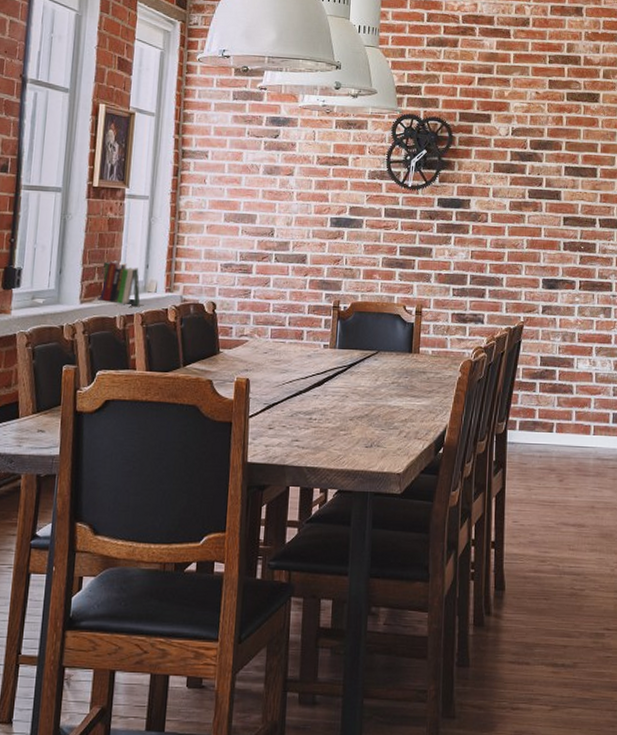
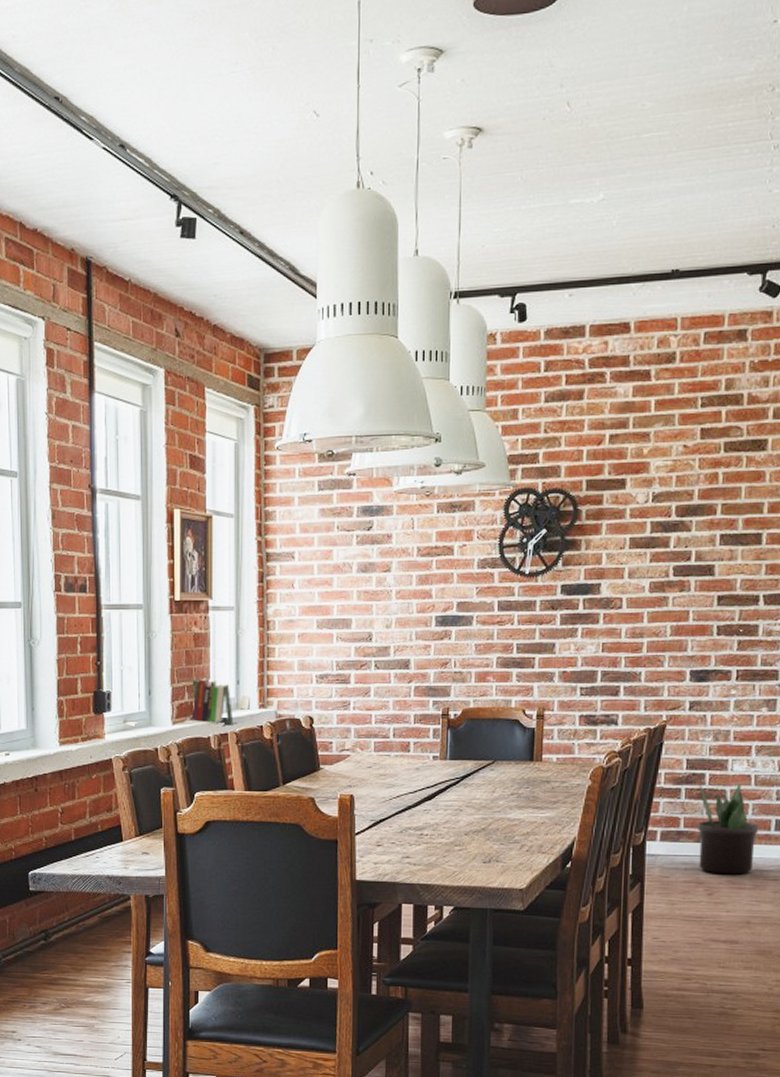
planter: none [550,379,600,463] -> present [698,784,759,875]

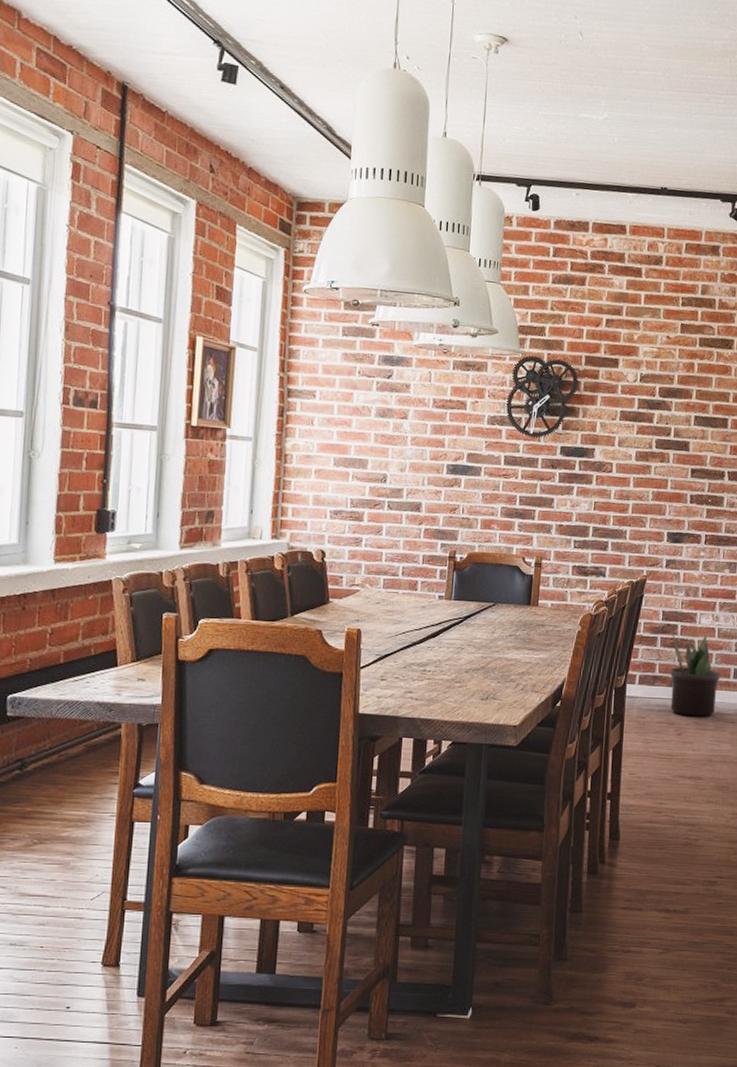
books: present [189,678,234,724] -> none [198,504,245,553]

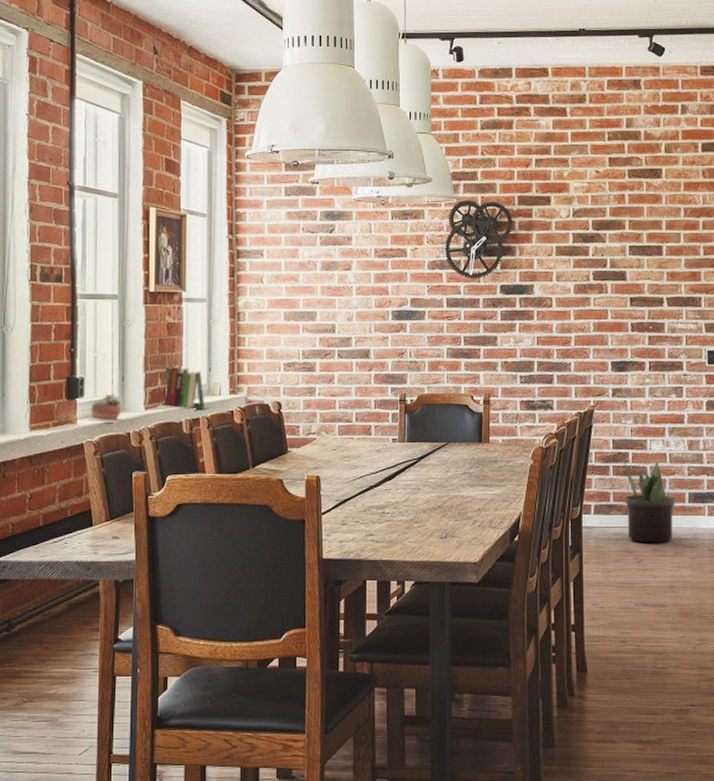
succulent plant: none [116,530,155,562] -> present [87,394,122,424]
books: none [198,504,245,553] -> present [162,365,205,409]

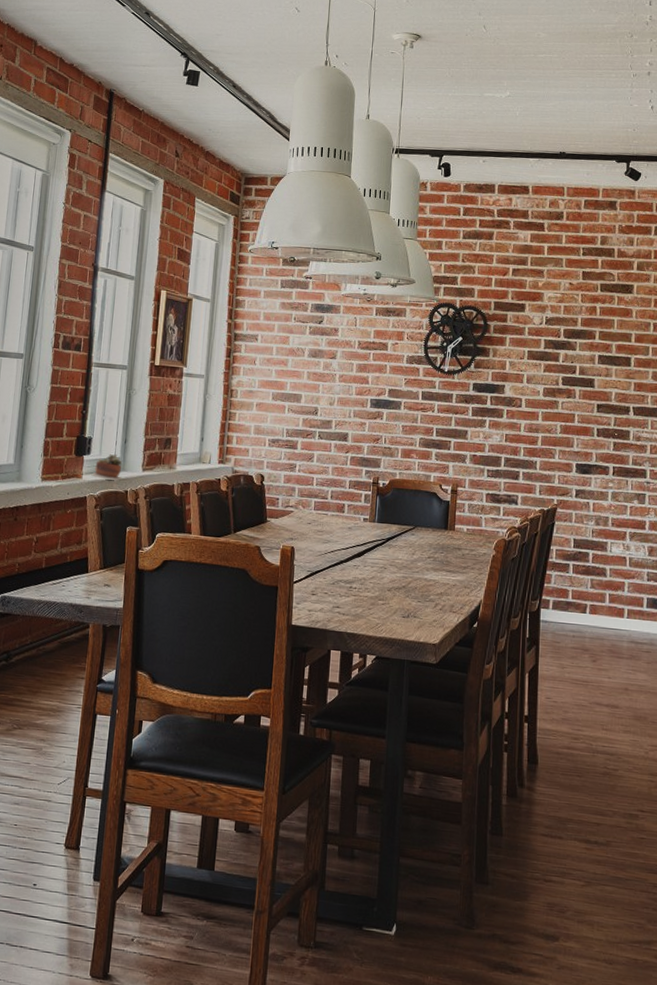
books: present [162,365,205,409] -> none [157,432,196,475]
planter: present [625,462,675,543] -> none [583,561,634,645]

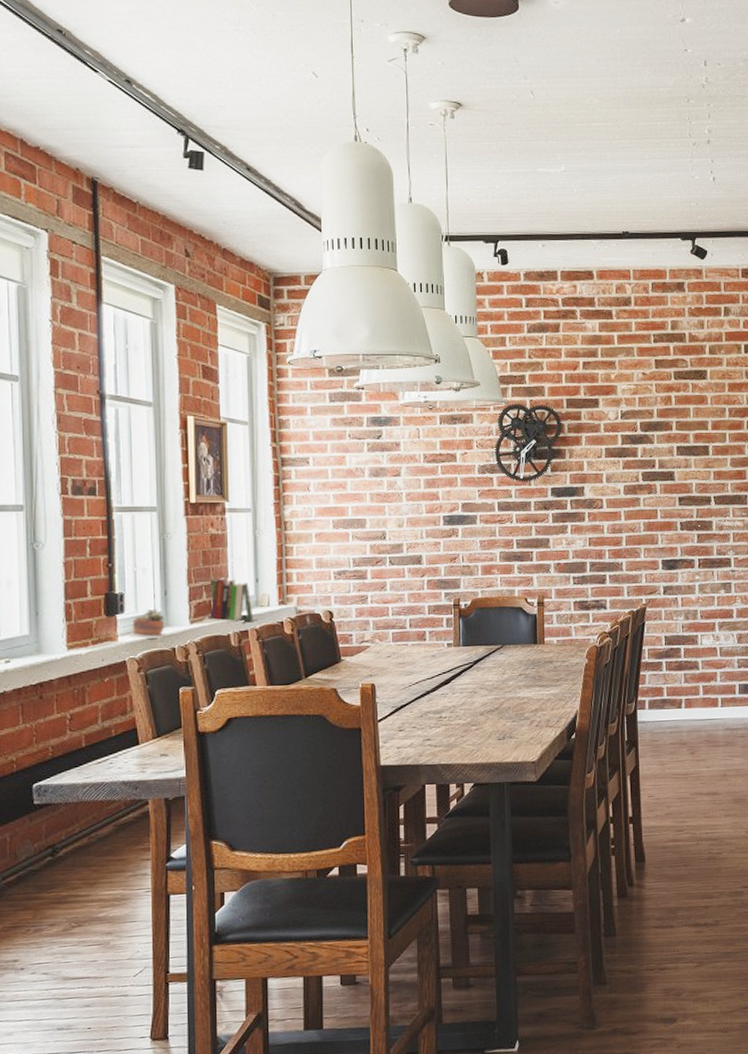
books: none [157,432,196,475] -> present [208,577,254,622]

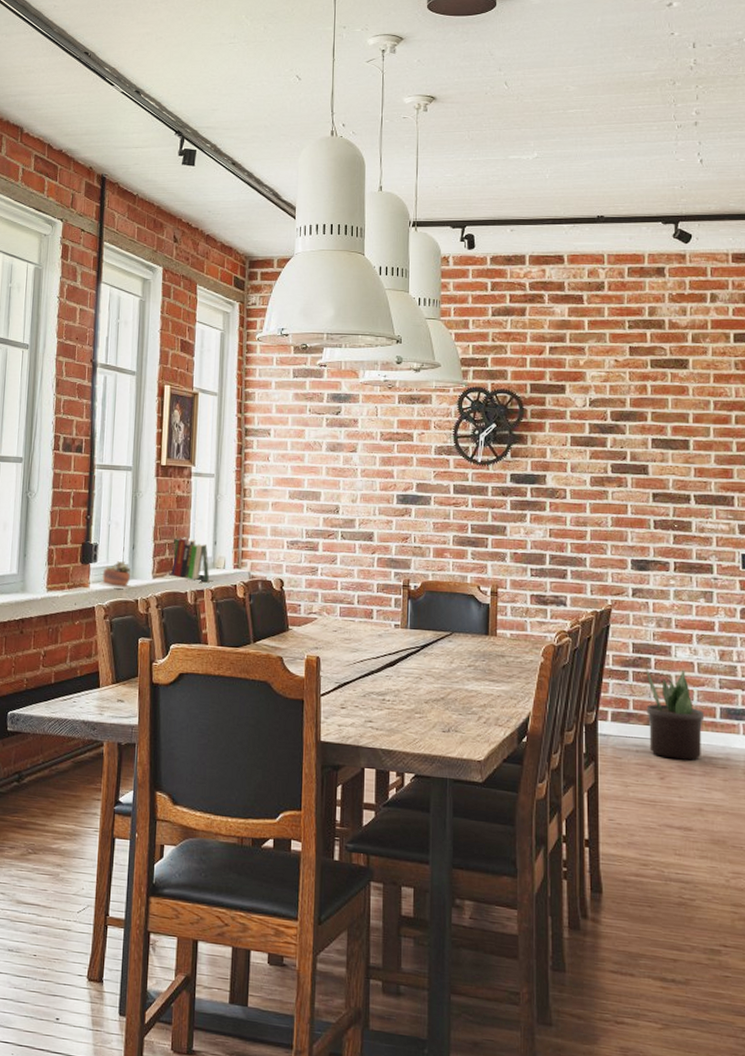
planter: none [677,656,727,735] -> present [646,668,705,761]

